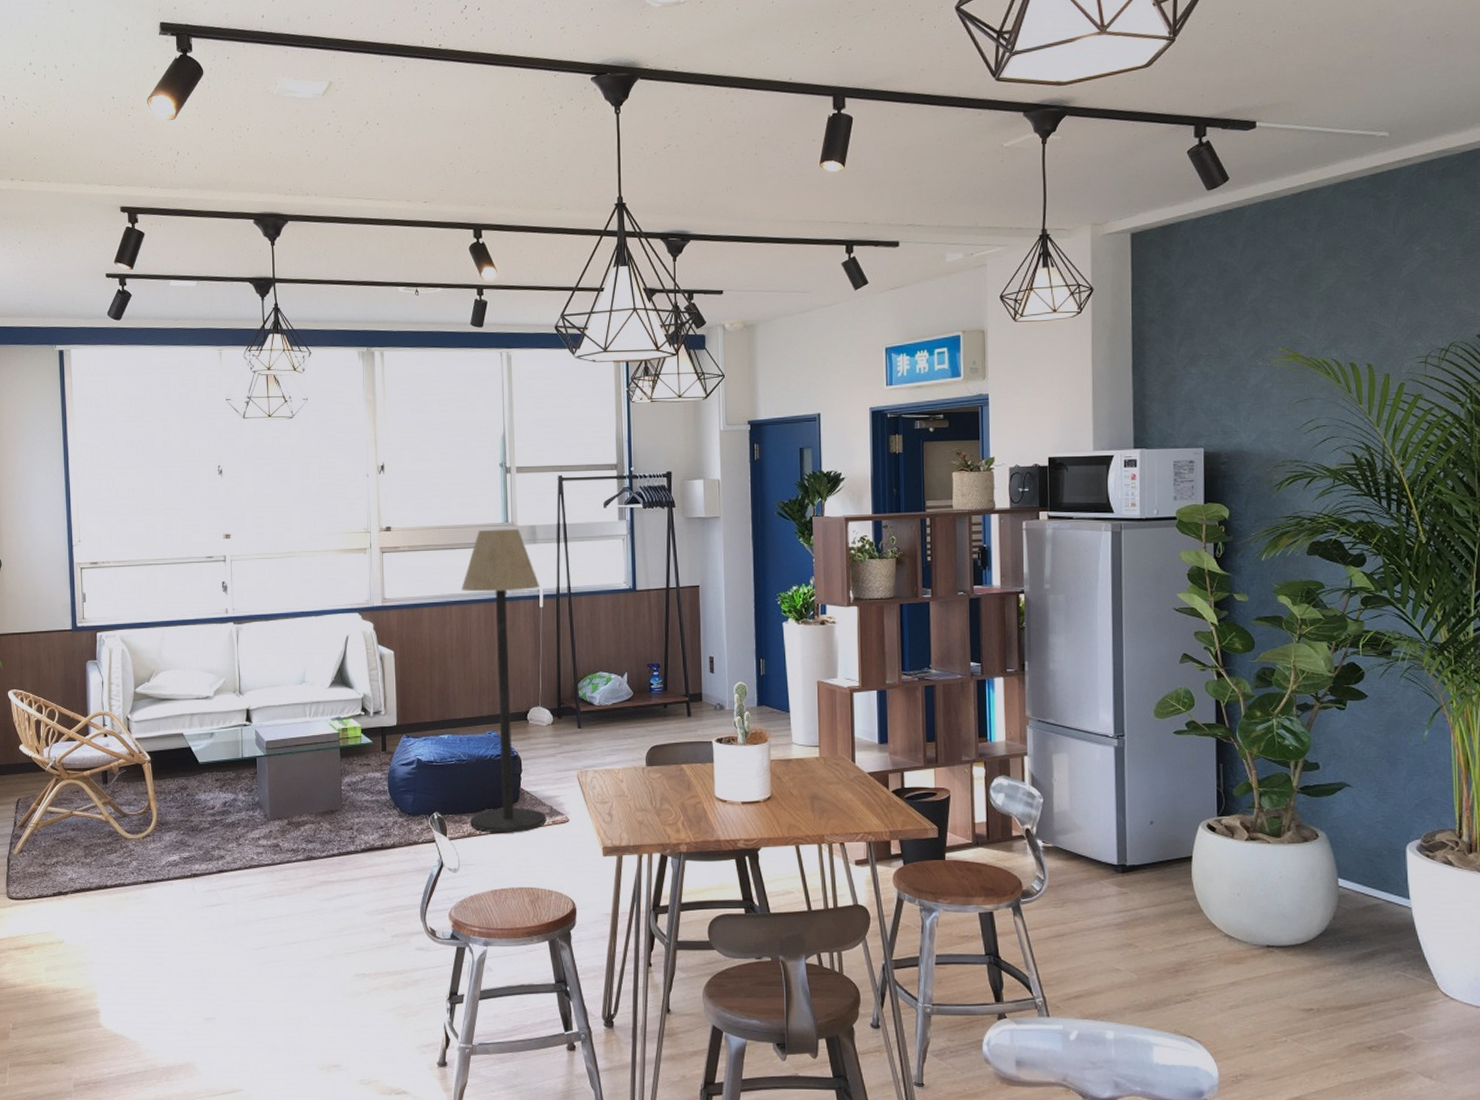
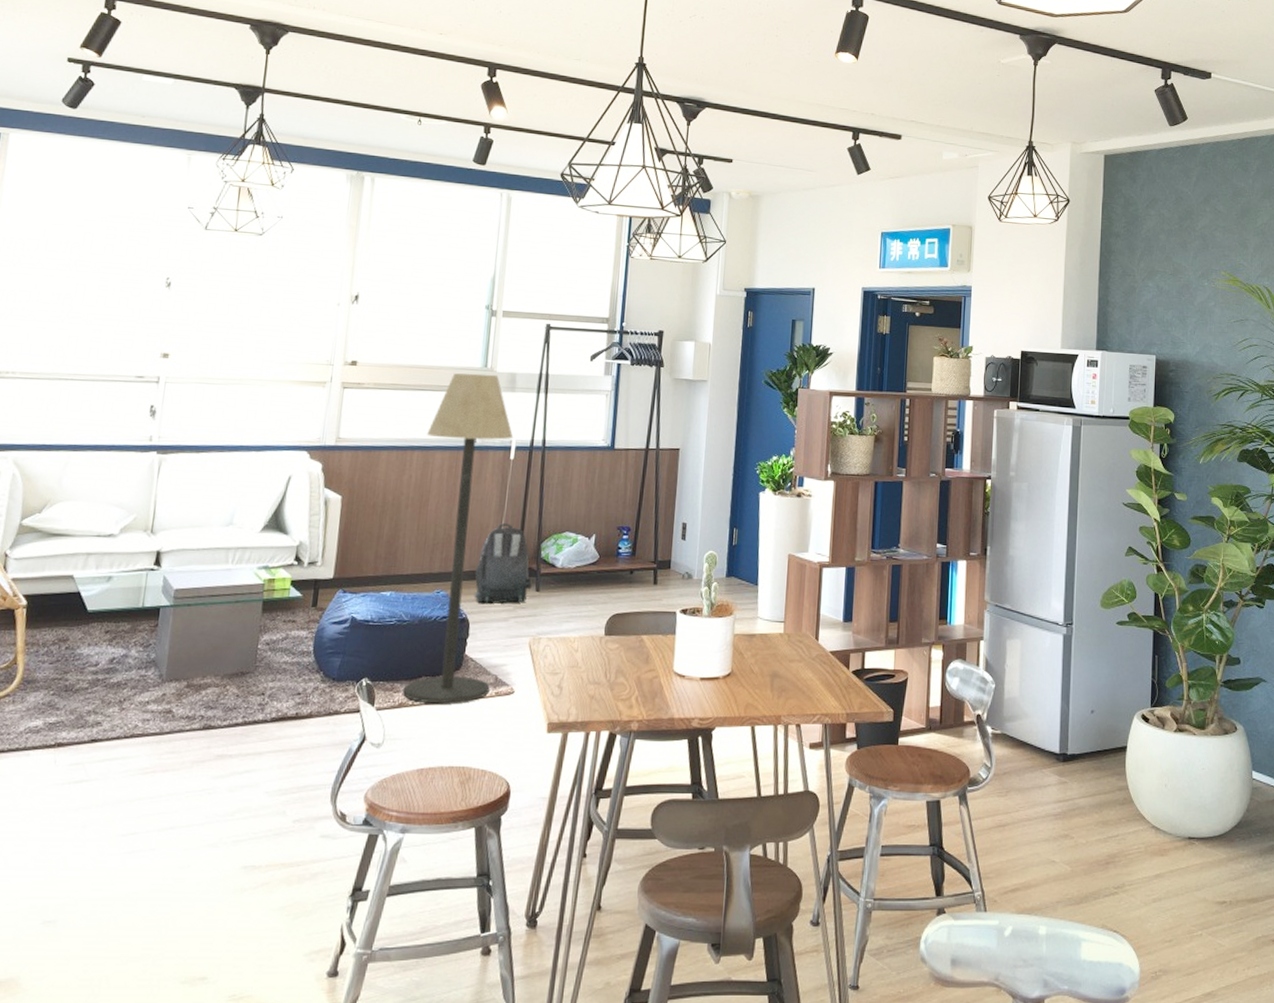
backpack: none [520,667,575,742] -> present [474,523,533,604]

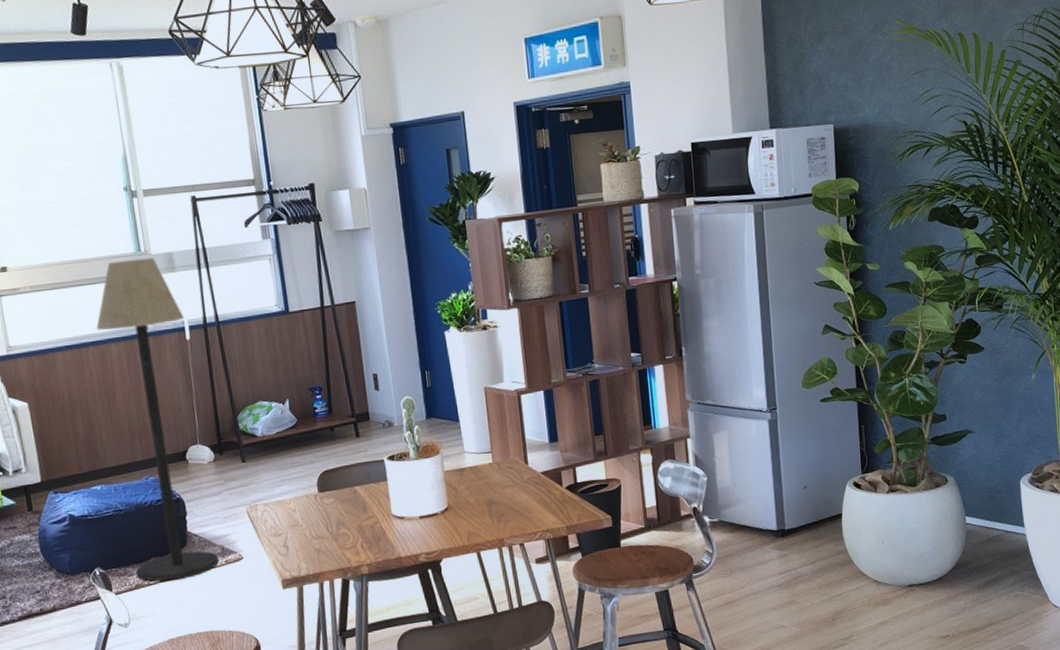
backpack: present [474,523,533,604] -> none [177,402,238,482]

